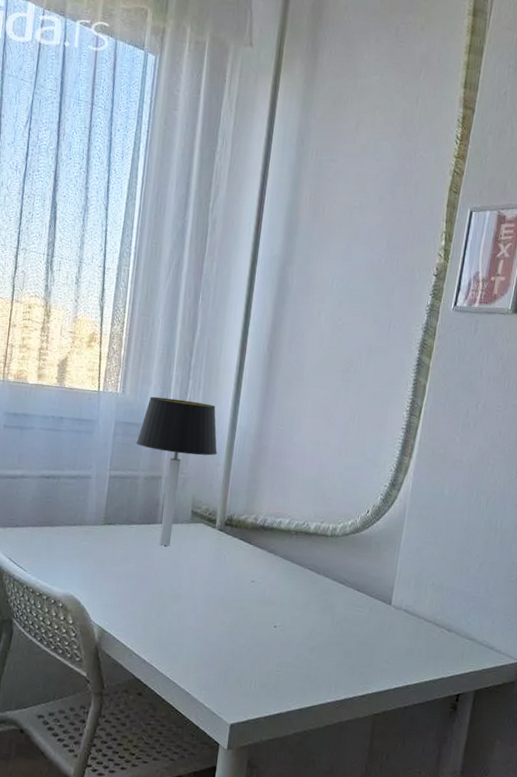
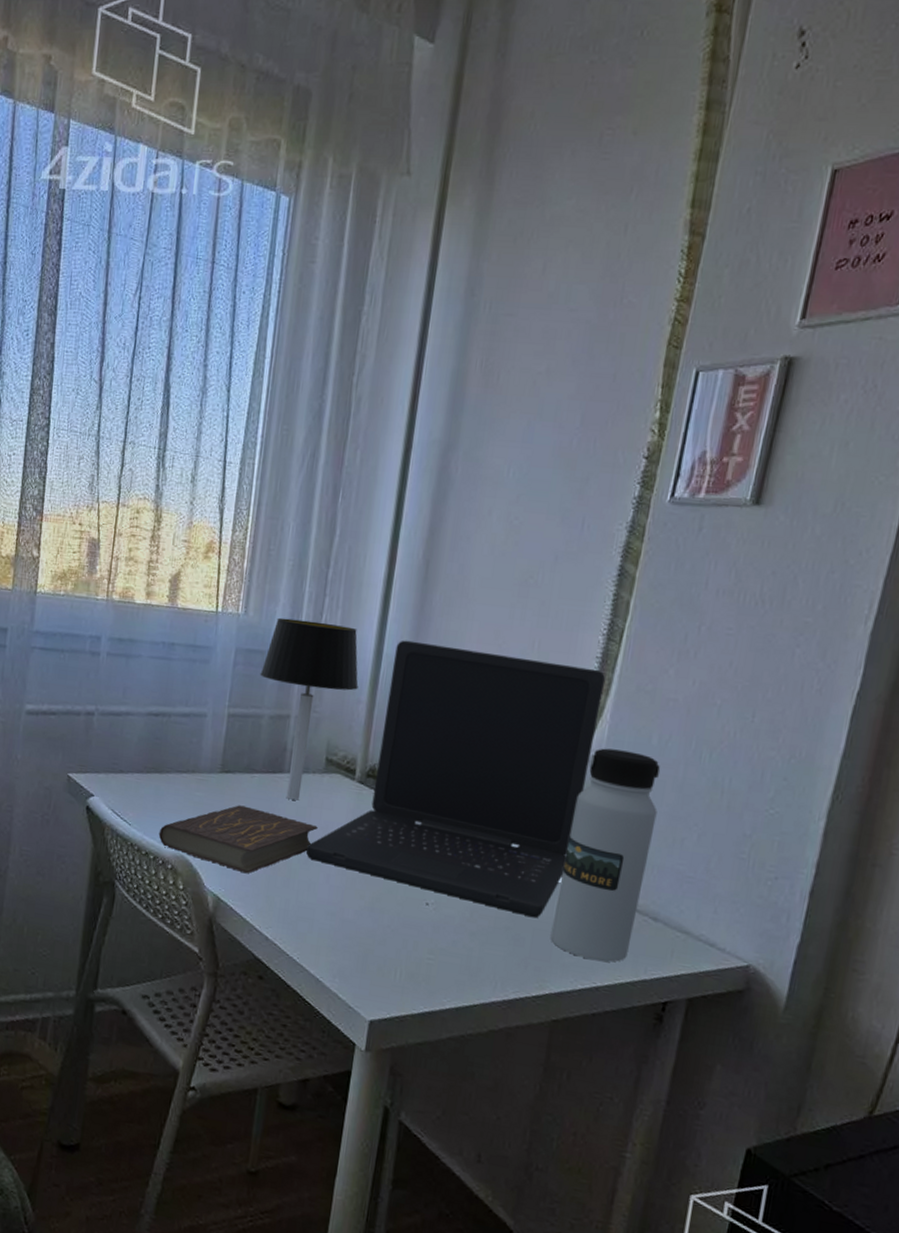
book: none [50,551,186,608] -> present [158,805,318,874]
laptop: none [177,414,409,634] -> present [306,640,606,918]
water bottle: none [371,498,451,666] -> present [550,748,661,962]

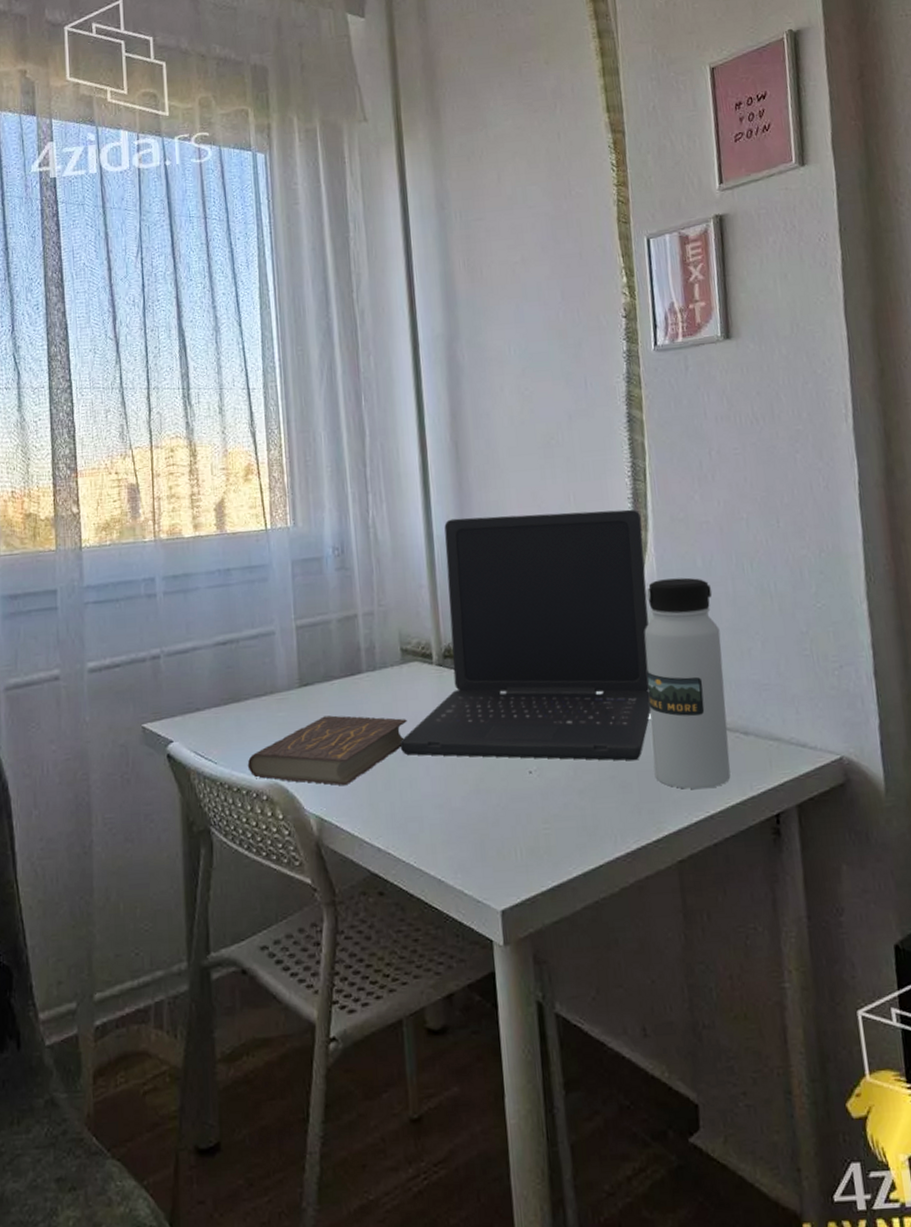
table lamp: present [260,617,358,801] -> none [320,517,417,698]

